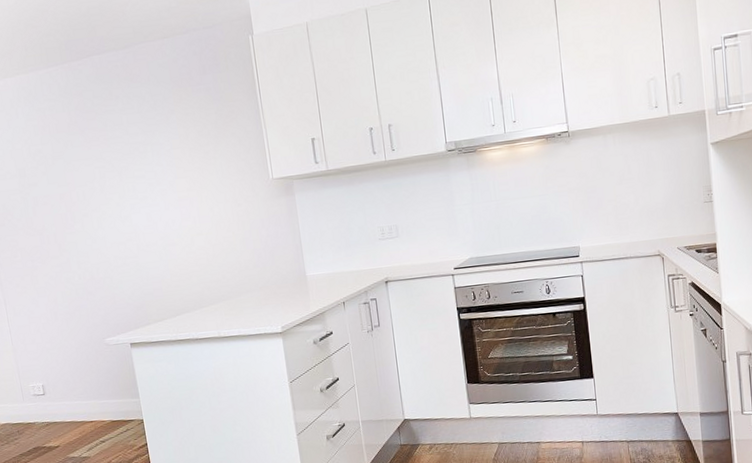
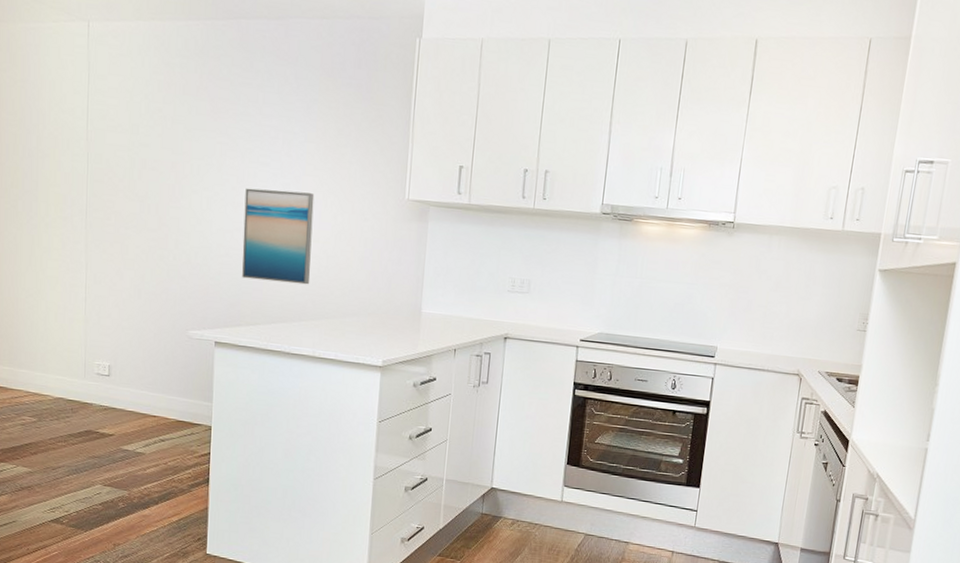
wall art: none [128,193,203,282] -> present [242,188,315,285]

